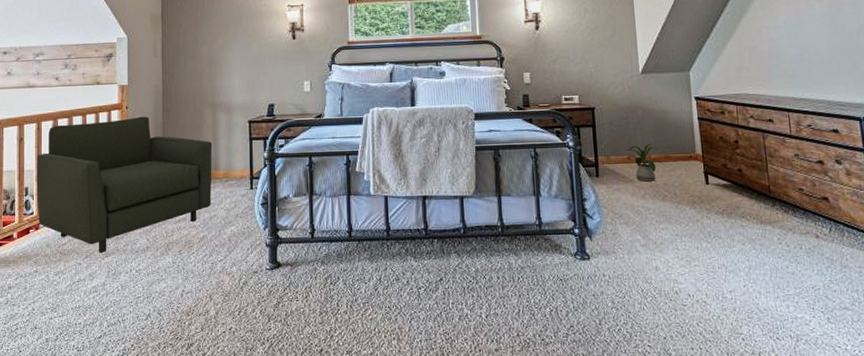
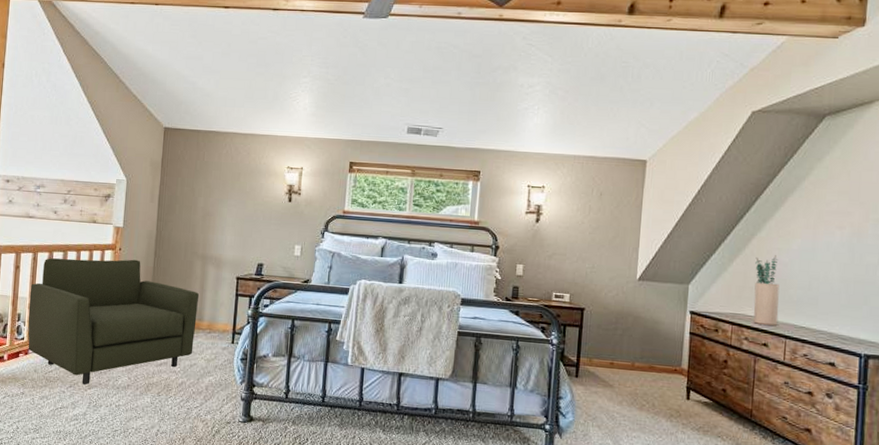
house plant: present [623,143,667,182] -> none [606,351,649,389]
vase: none [747,33,779,102] -> present [753,255,780,327]

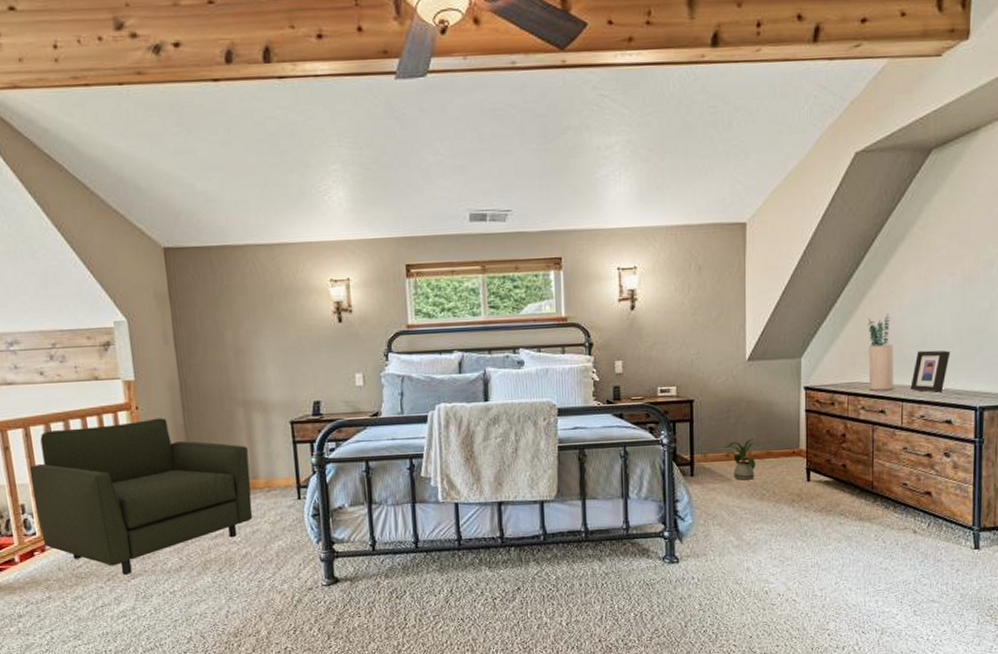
house plant: none [606,351,649,389] -> present [721,438,767,480]
picture frame: none [794,293,837,335] -> present [910,350,951,392]

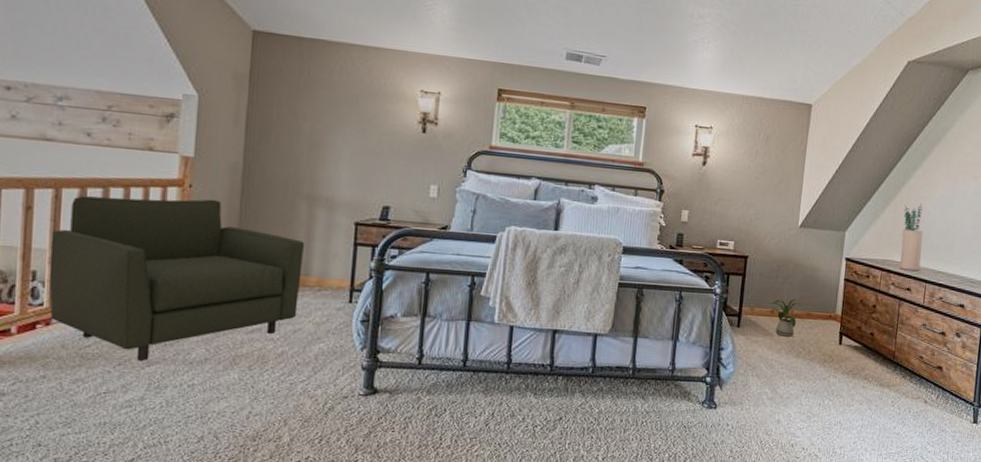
picture frame: present [910,350,951,392] -> none [933,240,969,279]

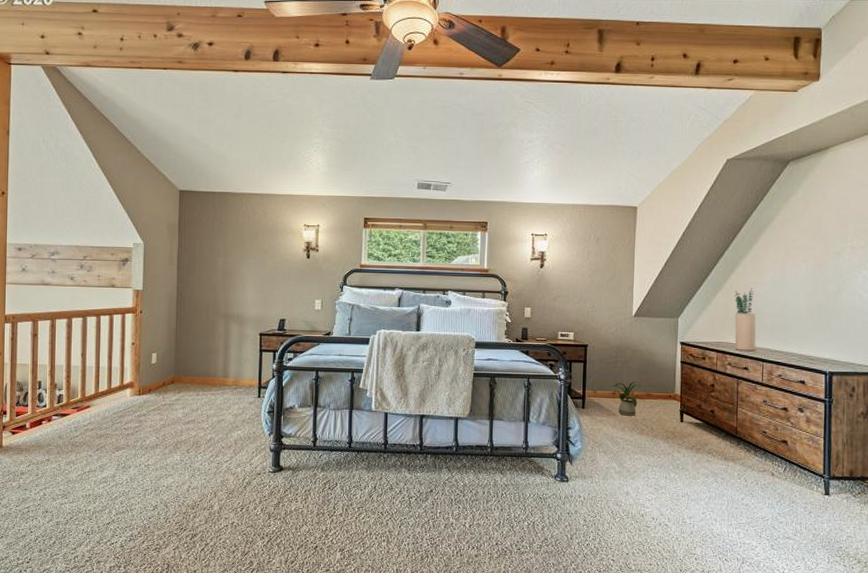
armchair: present [49,196,304,361] -> none [49,321,223,447]

